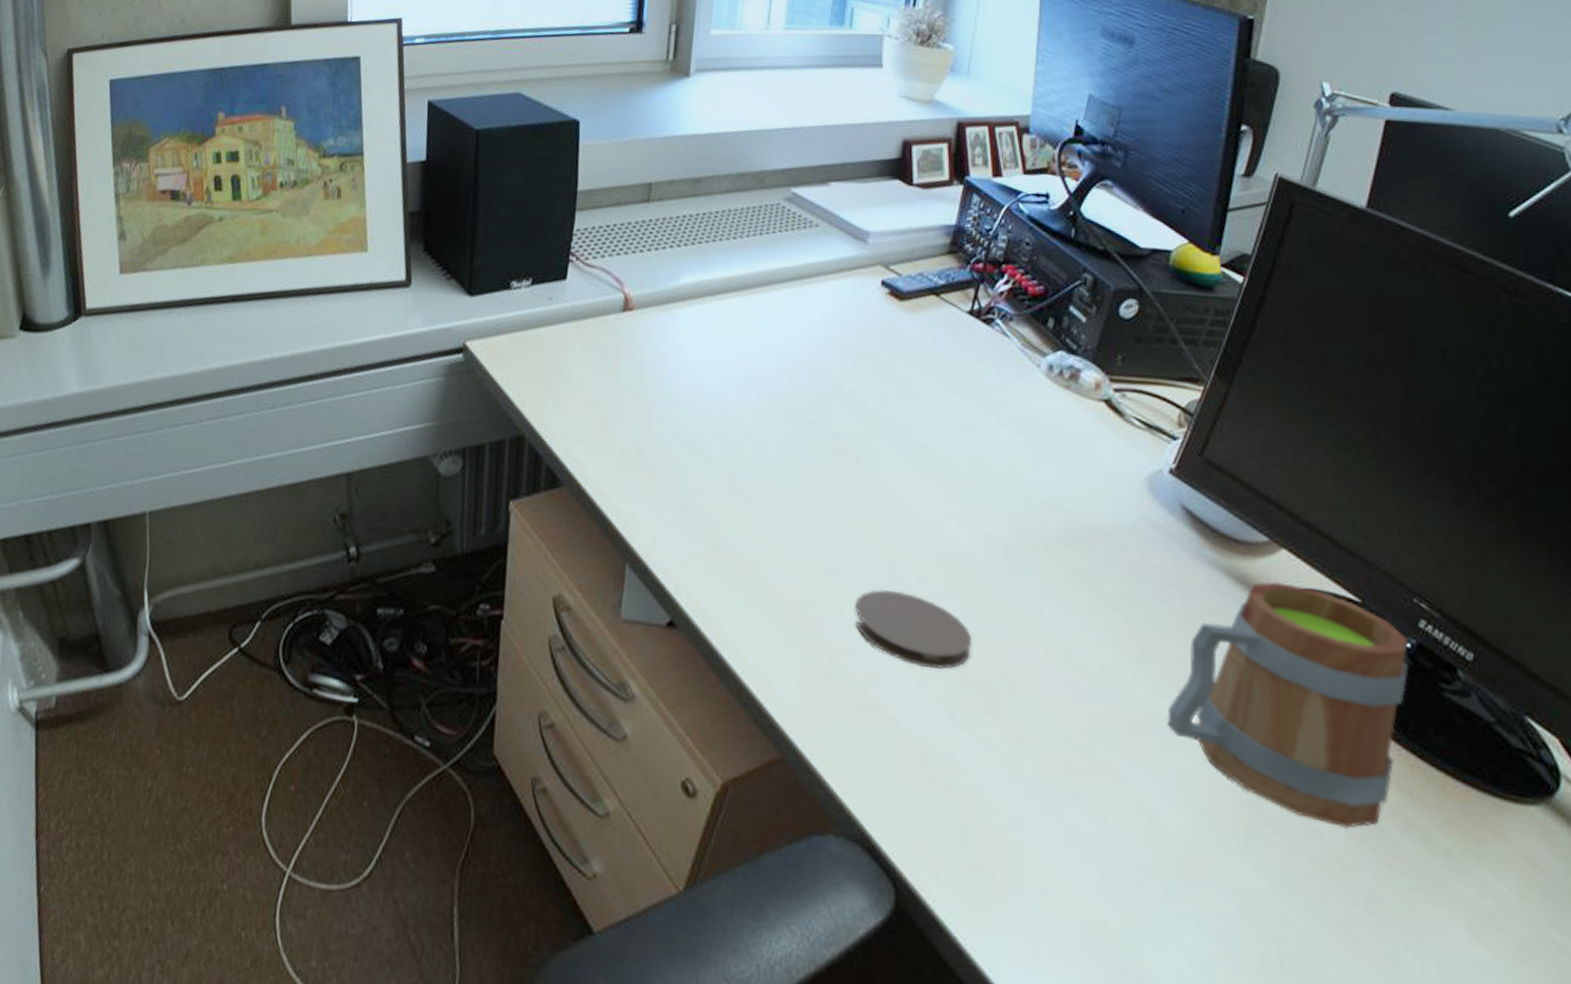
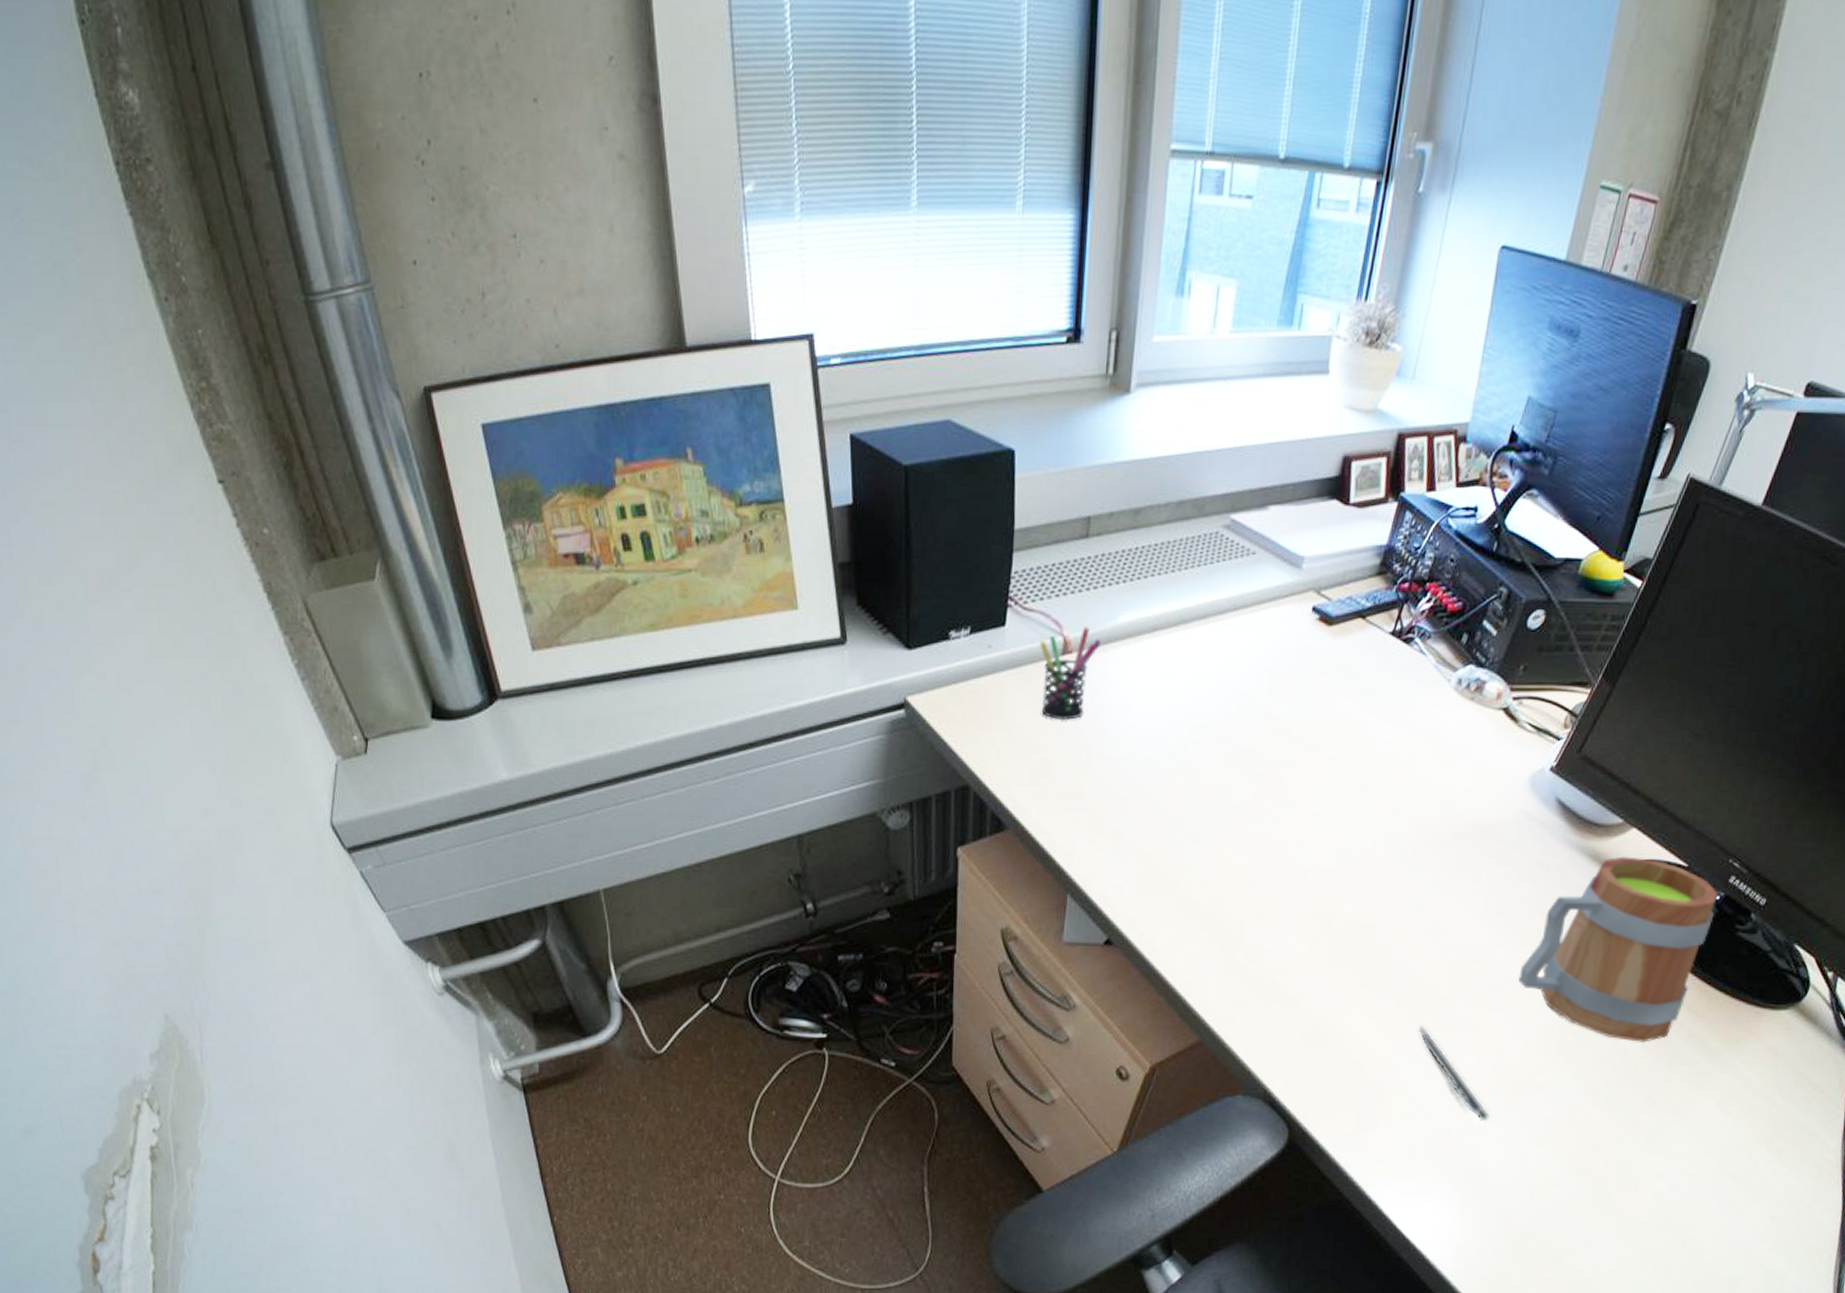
pen holder: none [600,286,663,378] -> present [1040,627,1102,721]
coaster: present [854,589,973,669] -> none [1268,895,1368,956]
pen: none [1047,769,1156,914] -> present [1418,1025,1491,1122]

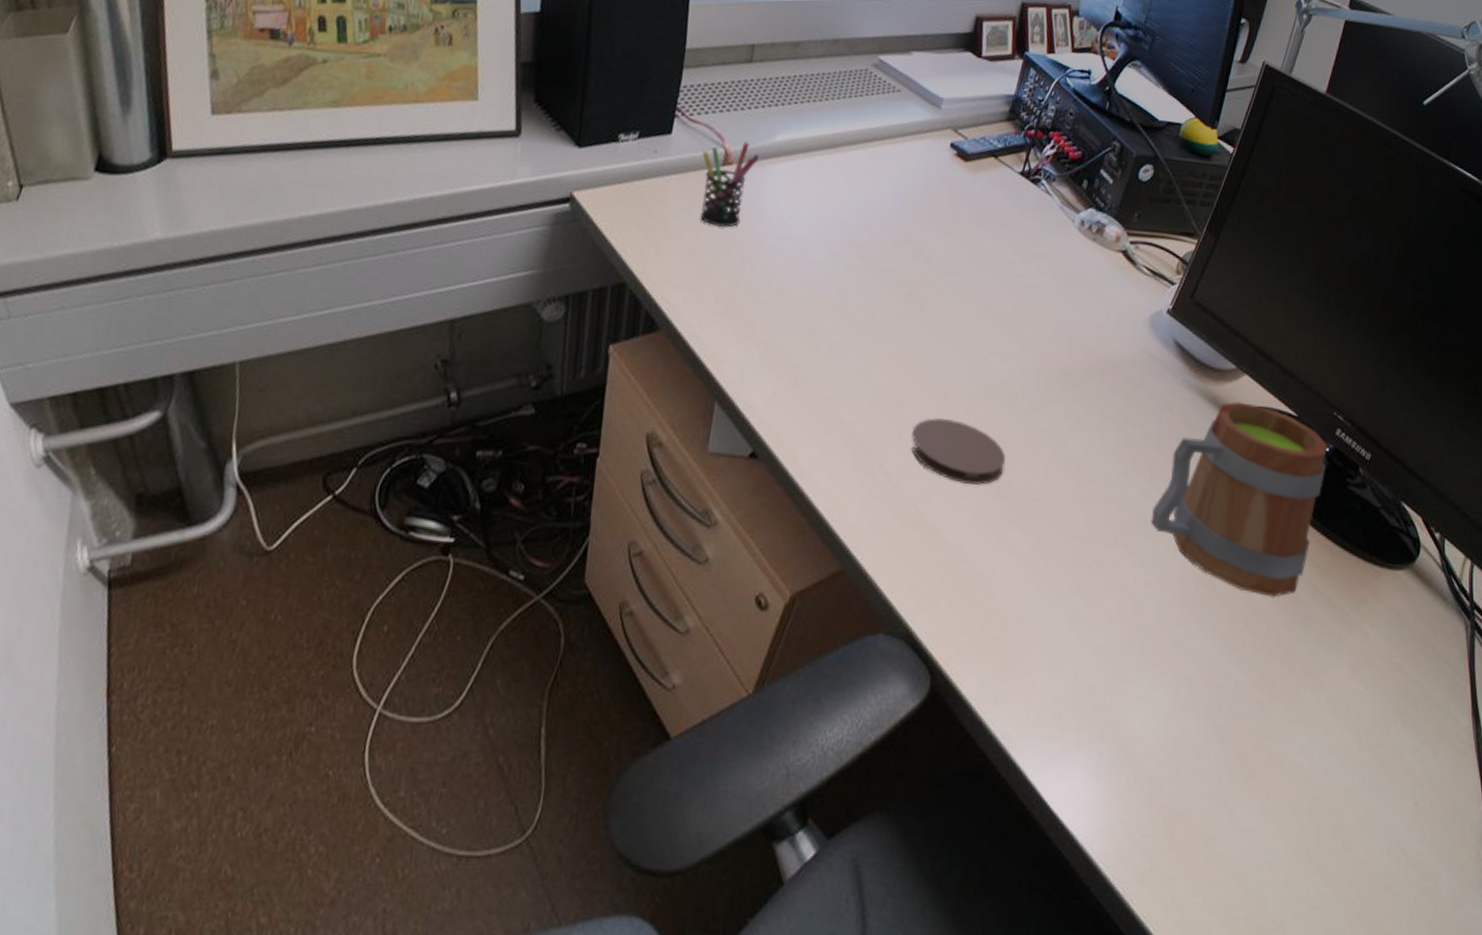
coaster: none [1268,895,1368,956] -> present [910,418,1006,485]
pen: present [1418,1025,1491,1122] -> none [1057,565,1133,678]

